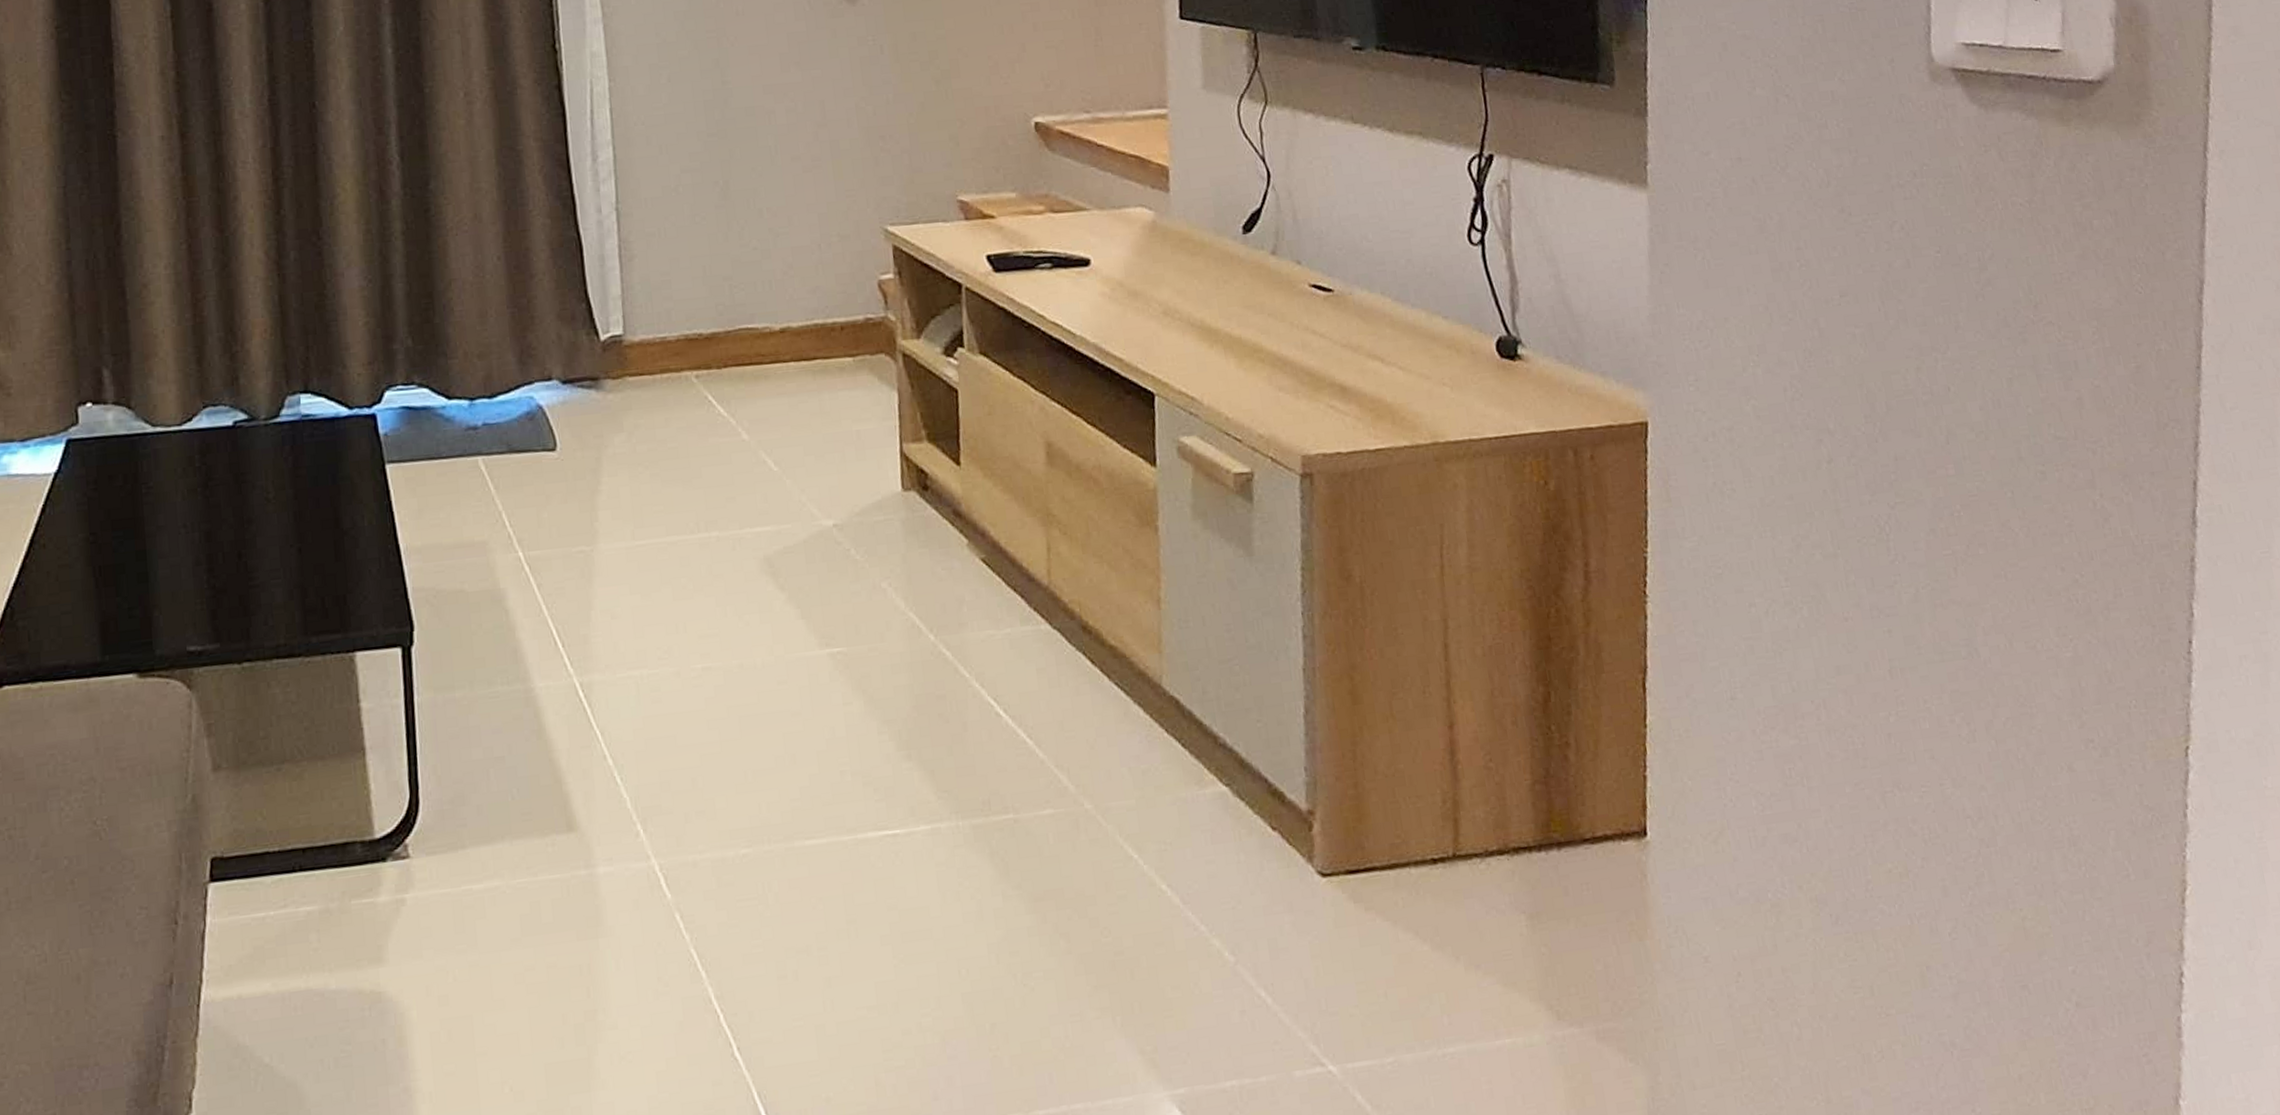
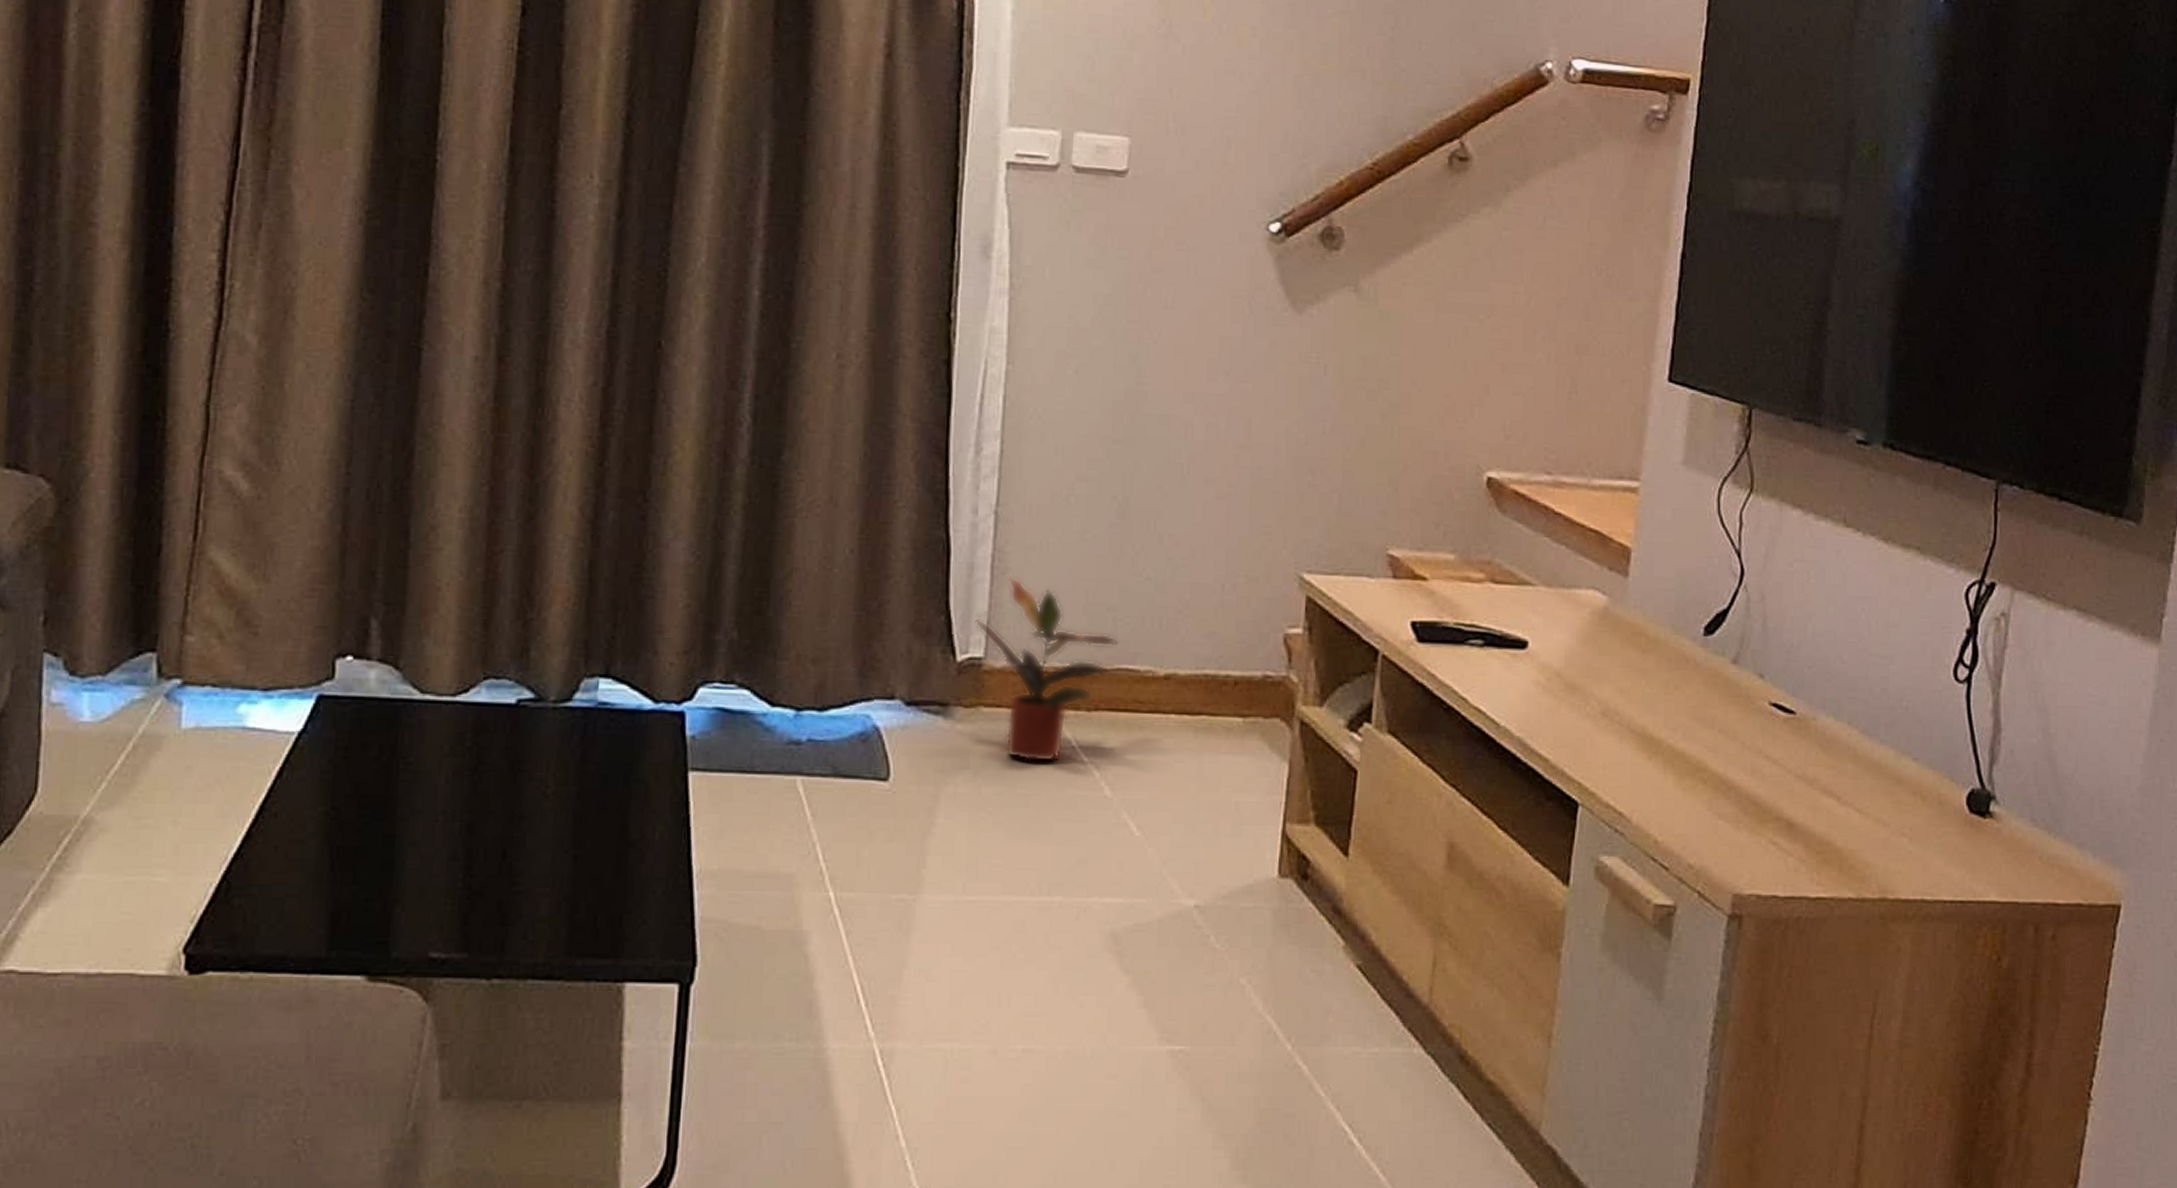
potted plant: none [611,262,736,420] -> present [975,577,1118,763]

